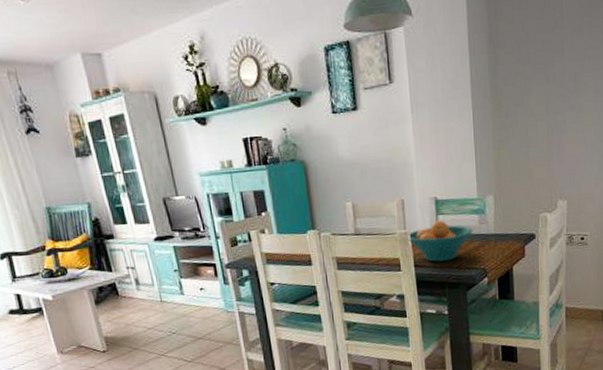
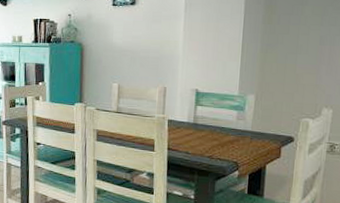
fruit bowl: present [408,220,473,262] -> none [165,110,229,149]

